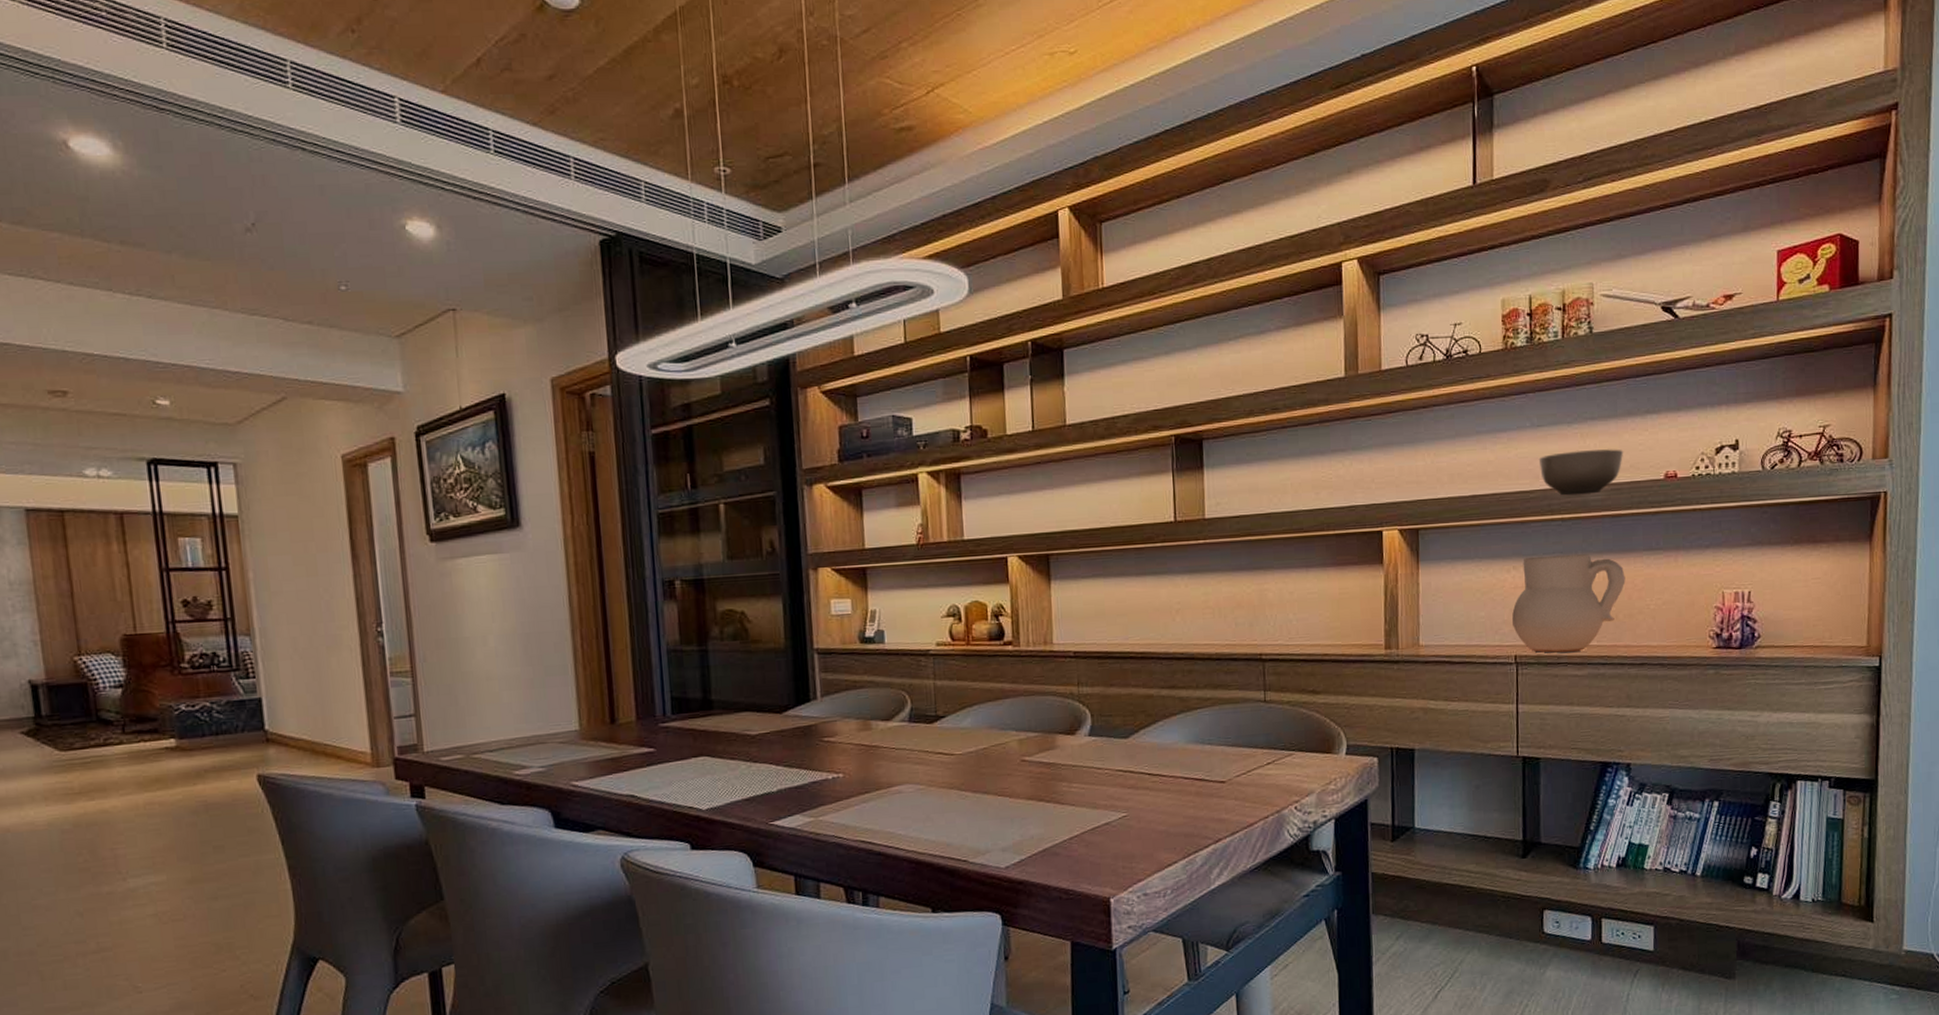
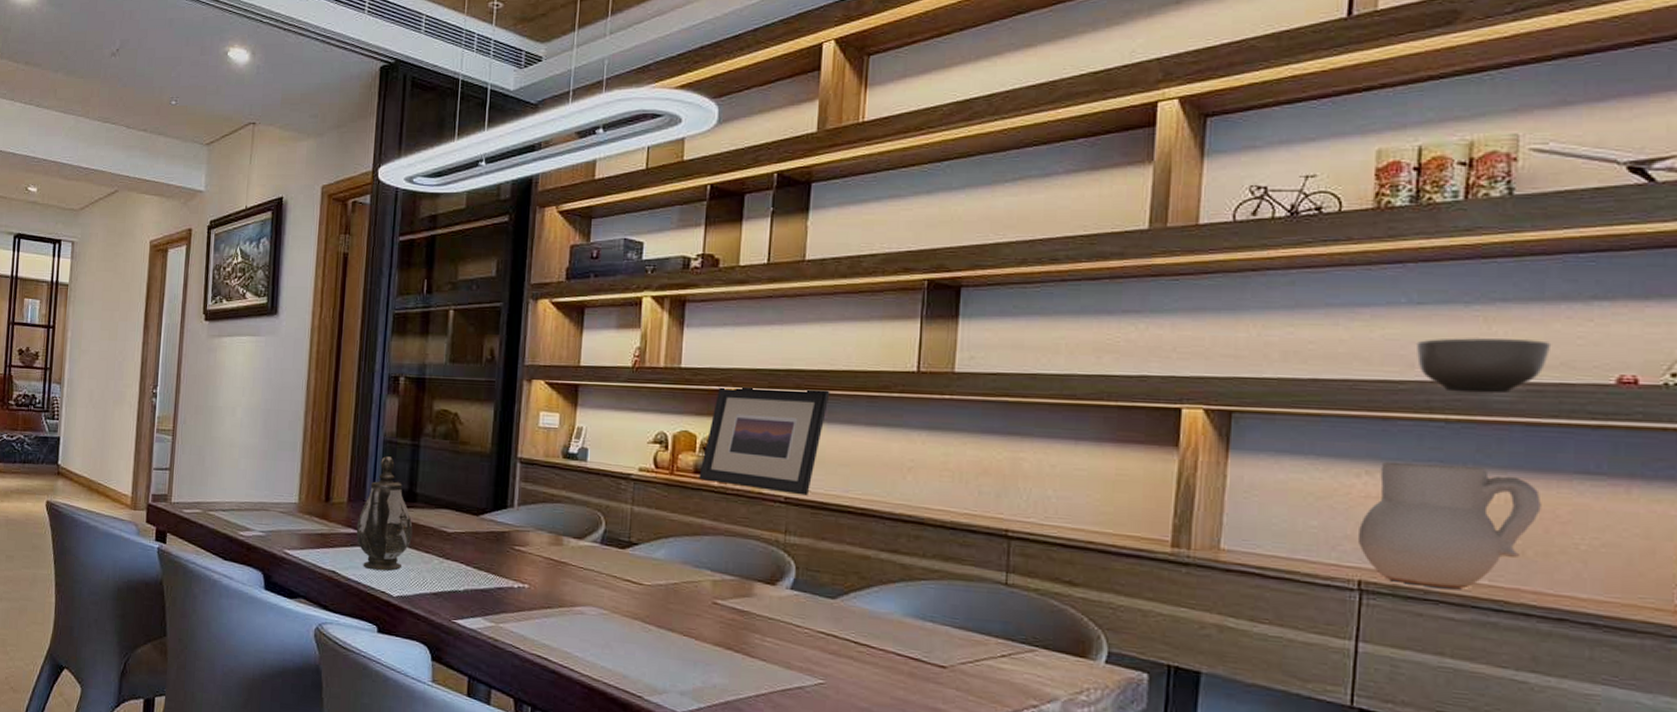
teapot: none [650,665,714,787] -> present [356,455,413,572]
picture frame: none [994,547,1103,648] -> present [699,385,830,496]

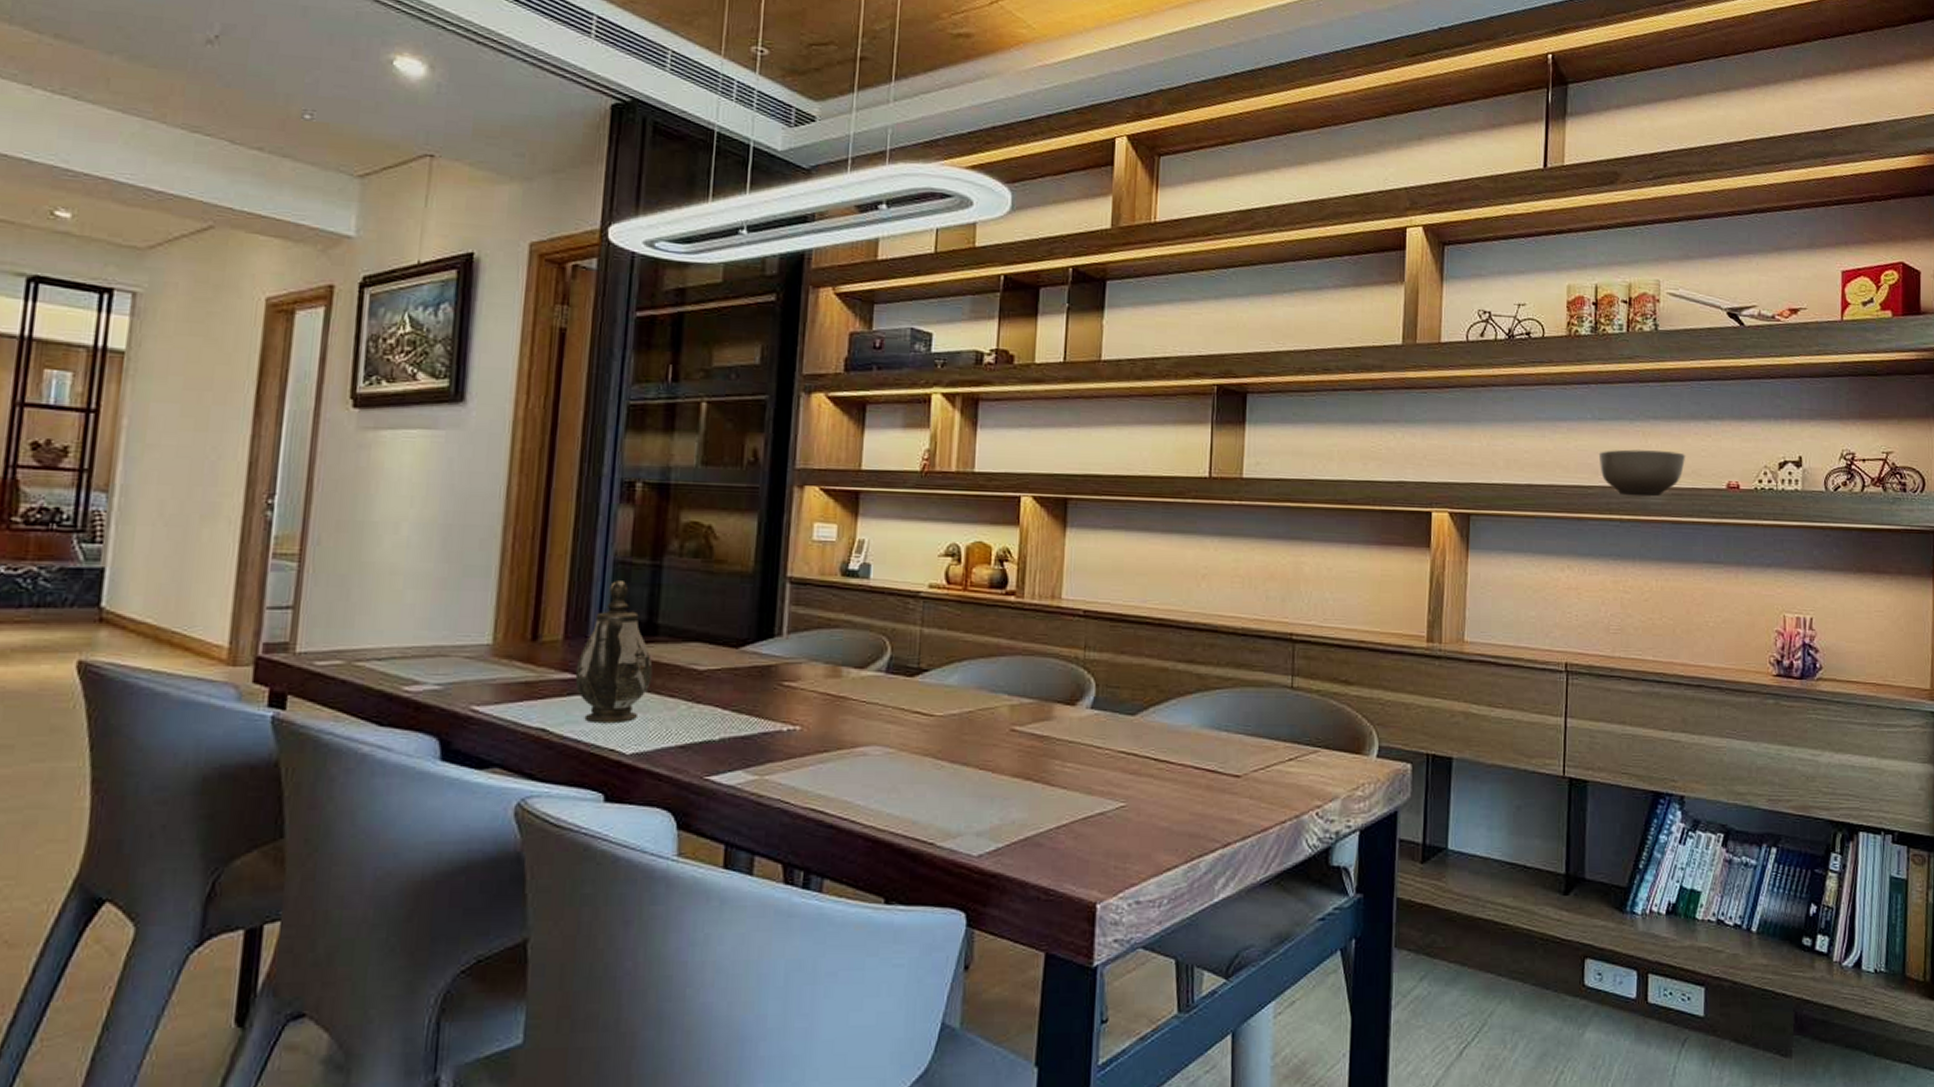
picture frame: present [699,385,830,496] -> none [995,492,1127,608]
ceramic jug: present [1359,461,1542,590] -> none [1565,556,1684,666]

